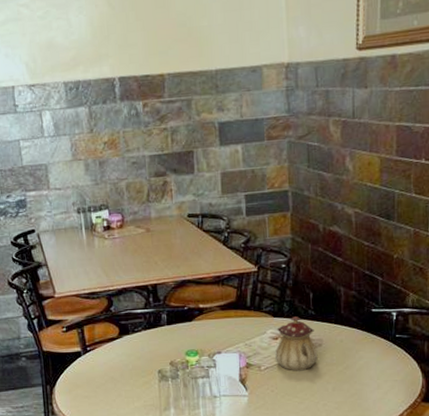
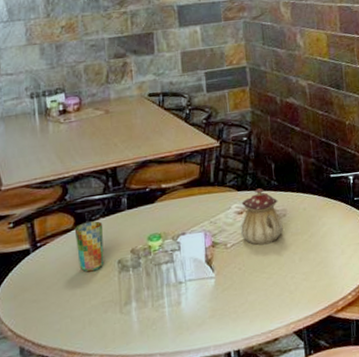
cup: none [119,333,146,378] -> present [74,221,104,272]

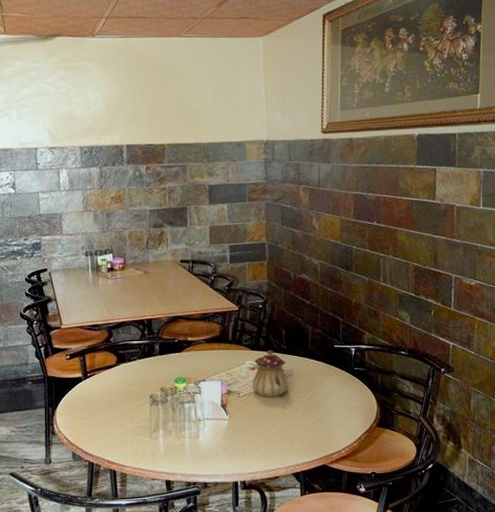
cup: present [74,221,104,272] -> none [116,361,139,402]

